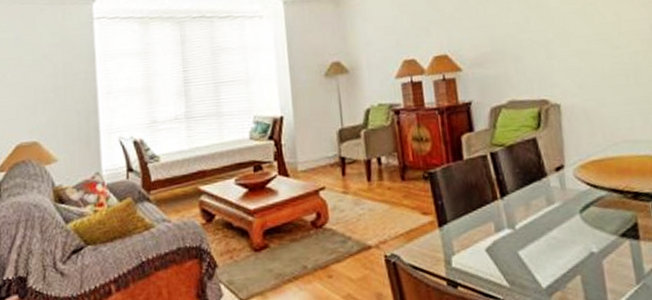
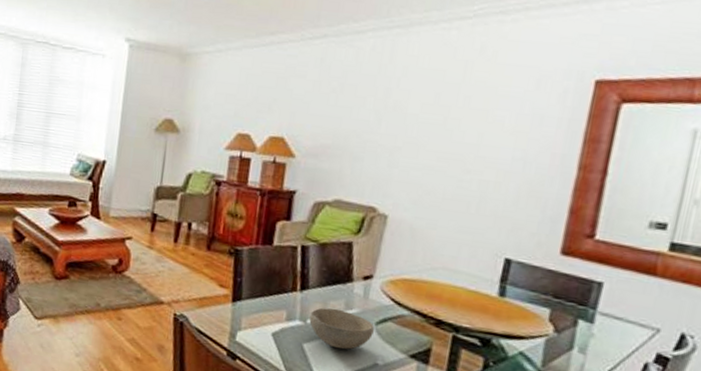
bowl: none [516,206,581,248] -> present [309,307,375,350]

